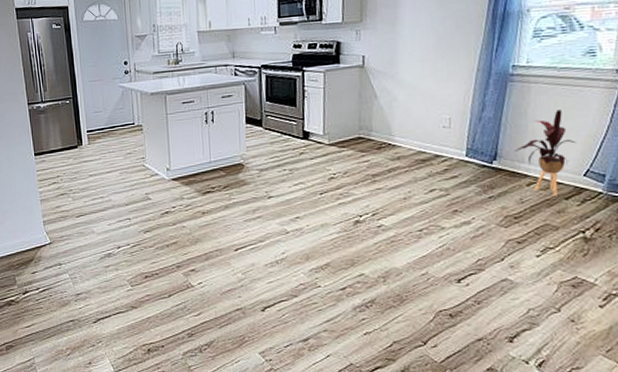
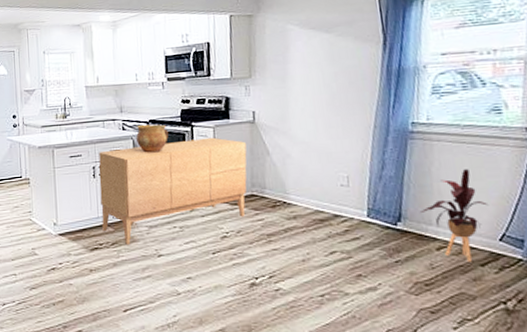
sideboard: none [211,82,356,187] -> present [99,137,247,244]
ceramic pot: none [248,69,280,98] -> present [136,124,168,153]

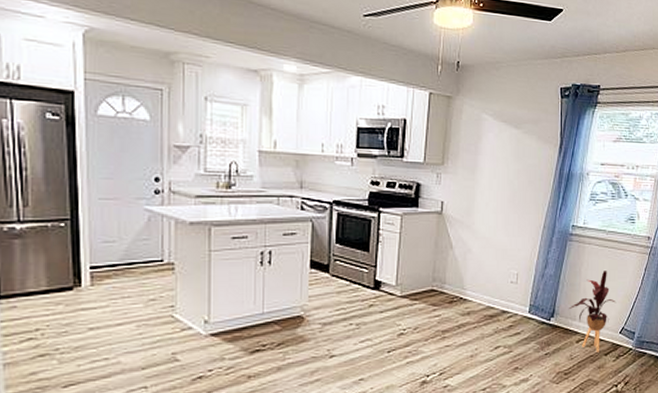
sideboard: present [99,137,247,244] -> none [267,226,431,345]
ceramic pot: present [136,124,168,153] -> none [317,206,353,239]

